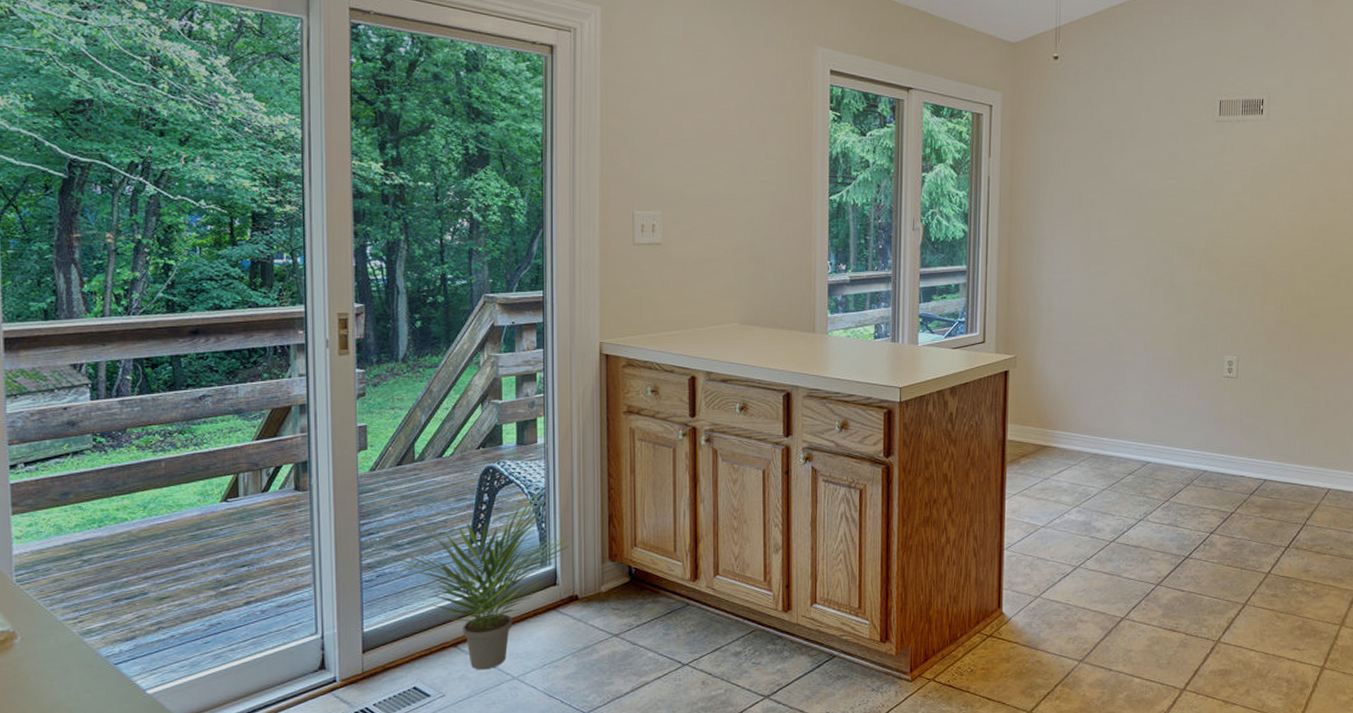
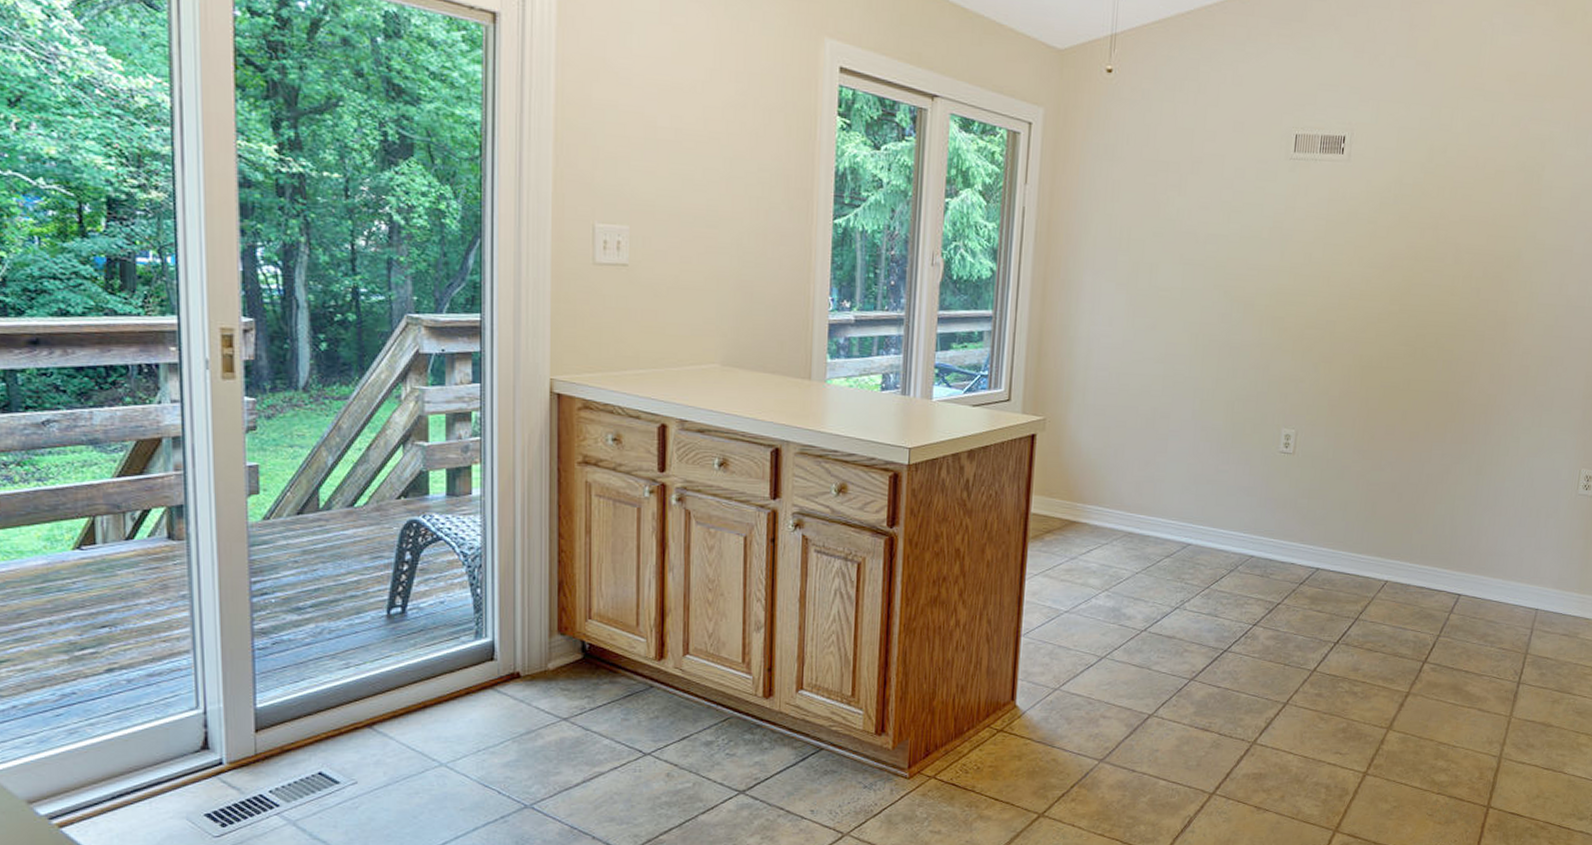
potted plant: present [399,492,571,670] -> none [300,552,512,755]

